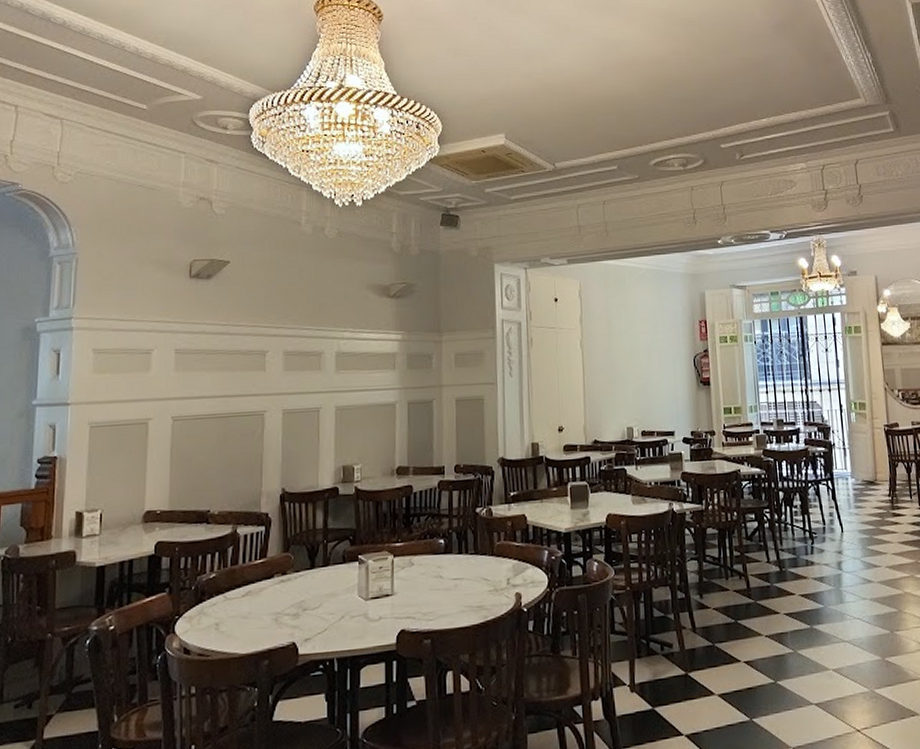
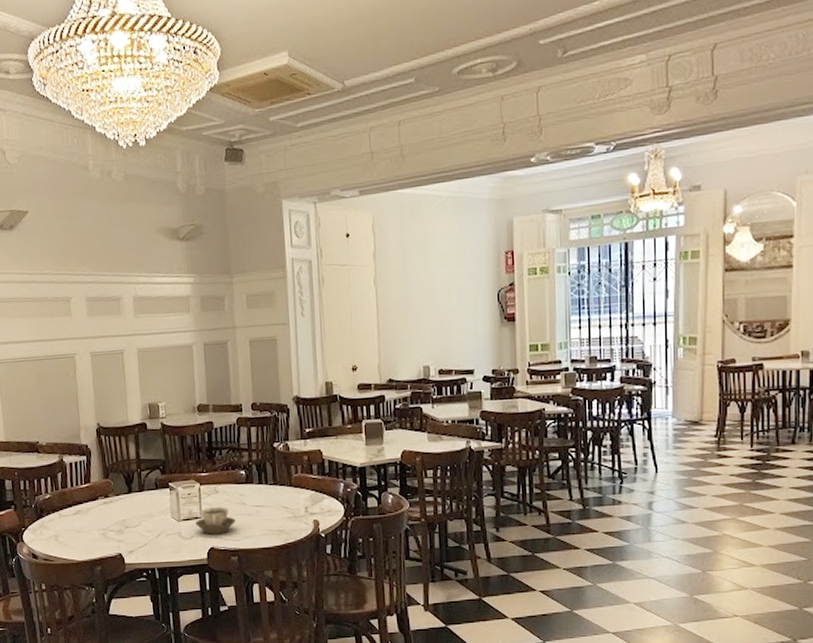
cup: none [385,581,431,615] -> present [195,506,236,535]

